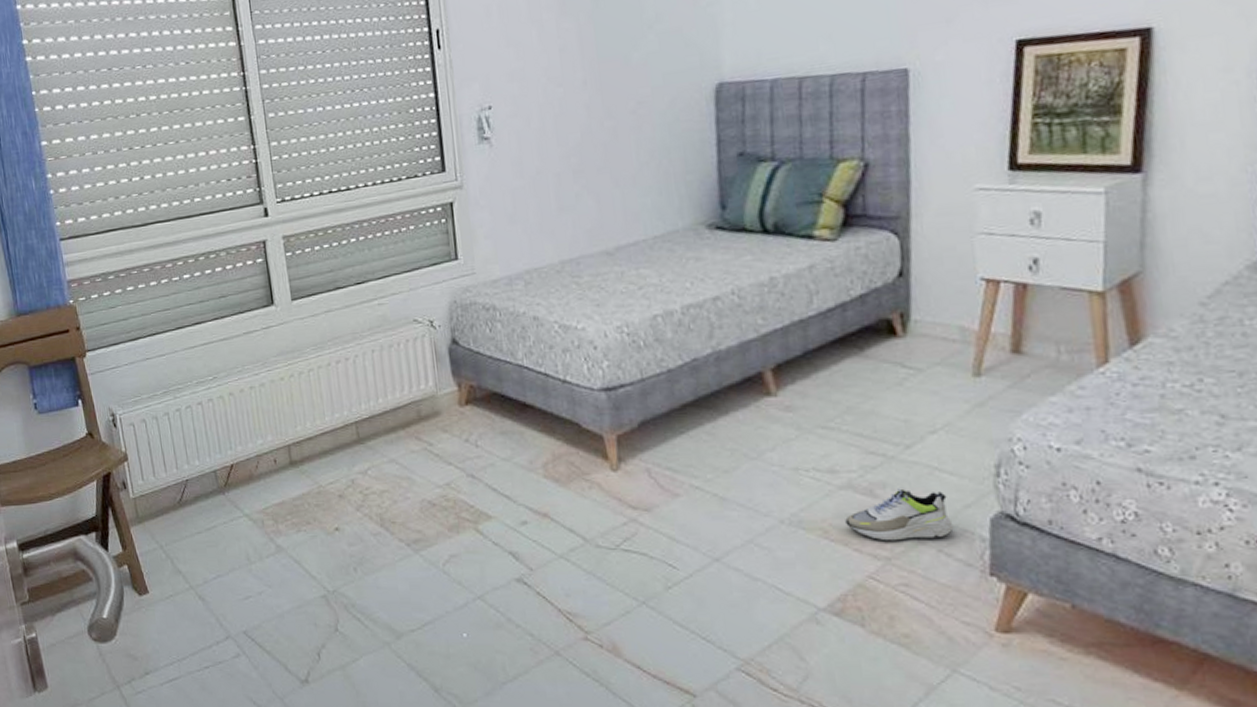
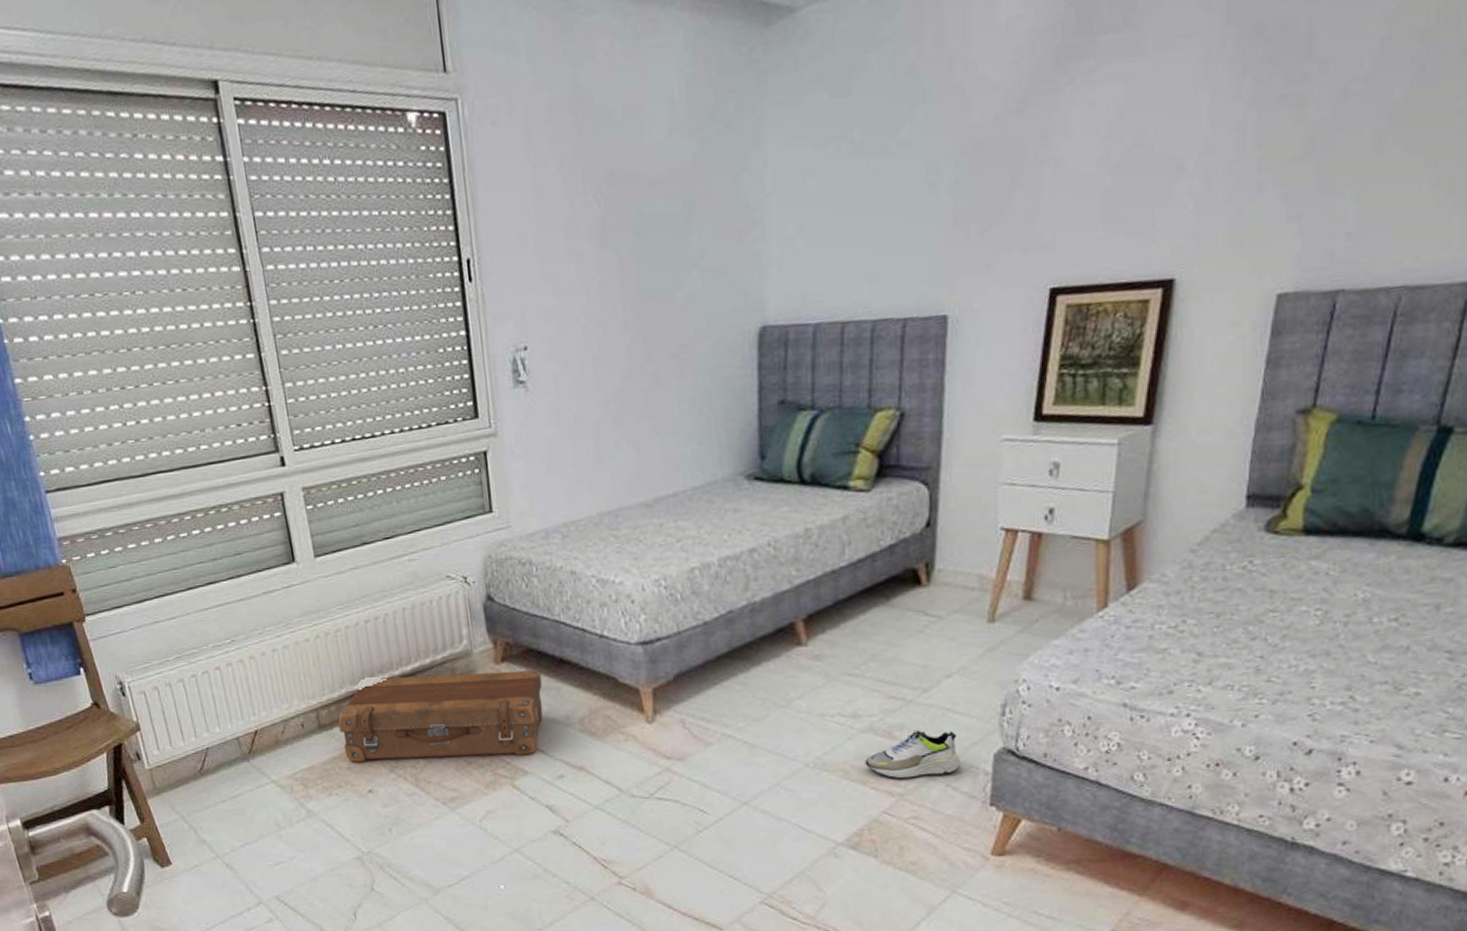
suitcase: none [308,412,506,499] -> present [338,669,543,762]

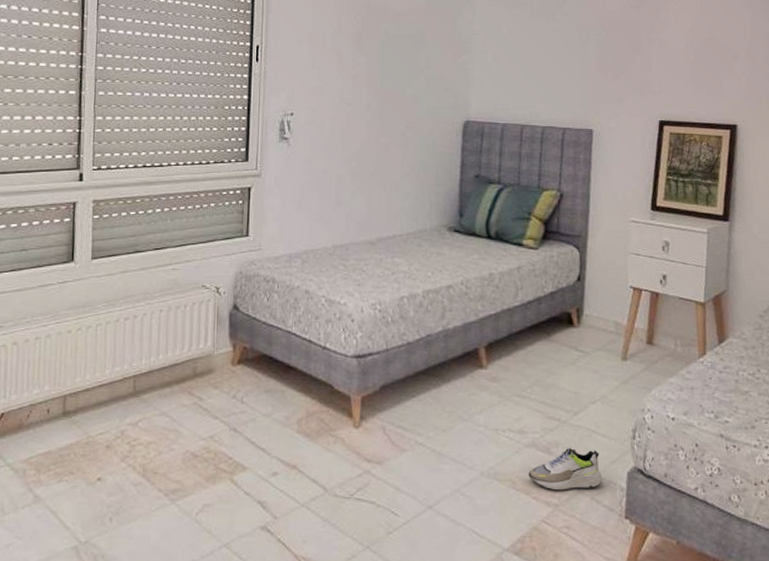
suitcase: present [338,669,543,762] -> none [82,371,269,451]

